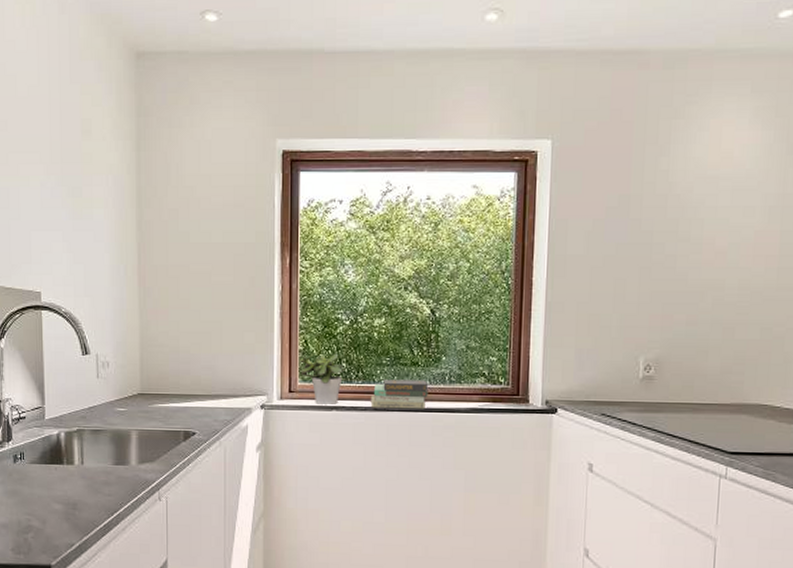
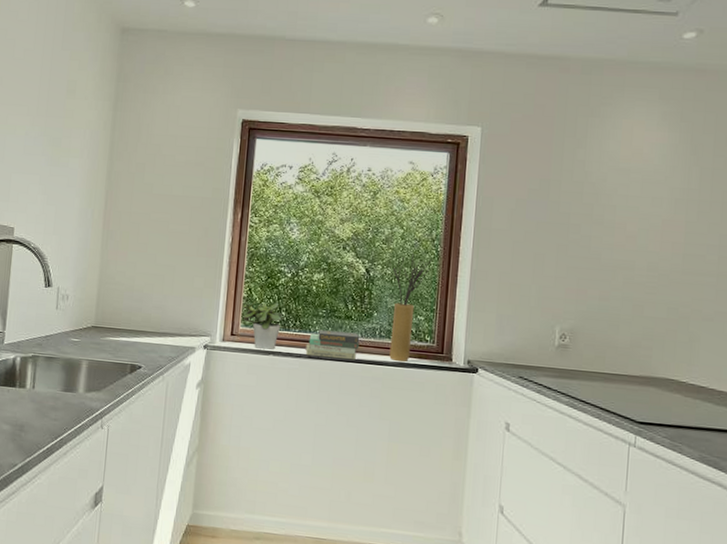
vase: none [461,289,503,408] -> present [389,254,432,363]

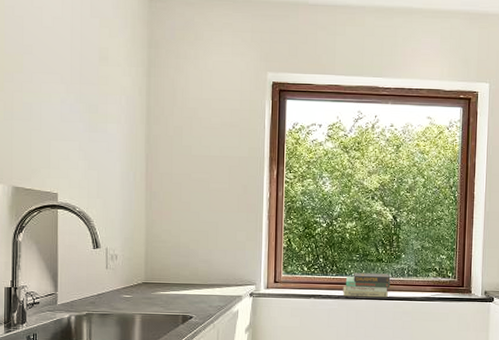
potted plant: present [242,300,285,351] -> none [283,250,322,294]
vase: present [389,254,432,363] -> none [417,200,451,297]

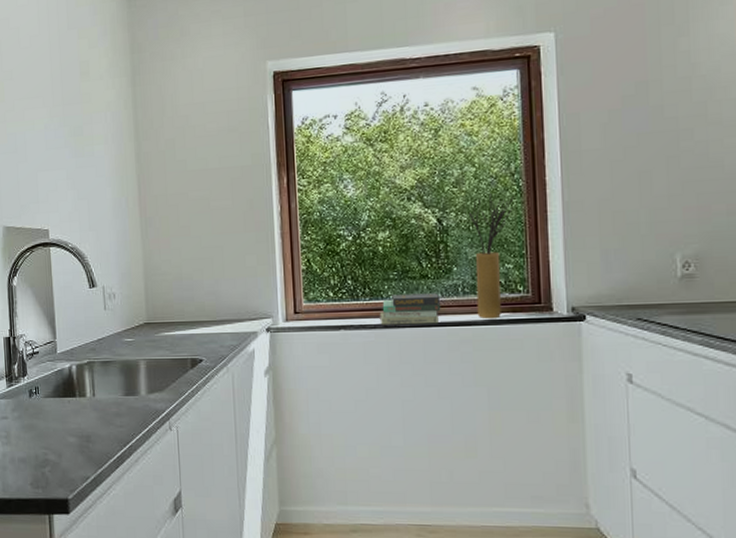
vase: none [417,200,451,297] -> present [469,194,514,320]

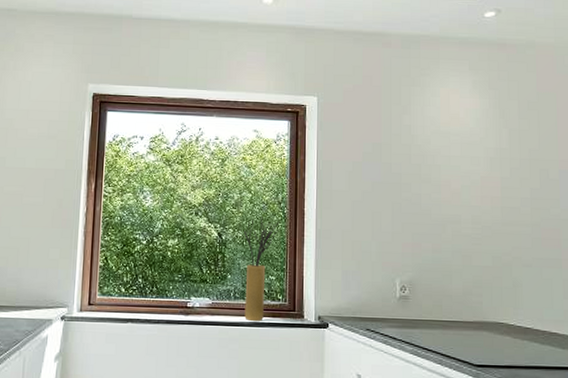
books: present [379,293,441,325] -> none [163,294,216,323]

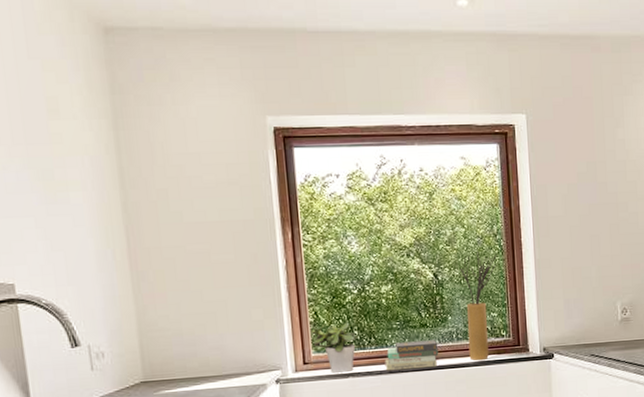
potted plant: none [99,269,141,318] -> present [310,322,358,374]
books: none [163,294,216,323] -> present [384,340,439,371]

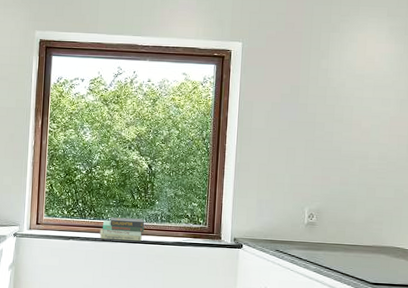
potted plant: present [310,322,358,374] -> none [45,194,81,236]
vase: present [461,252,497,362] -> none [169,151,203,242]

